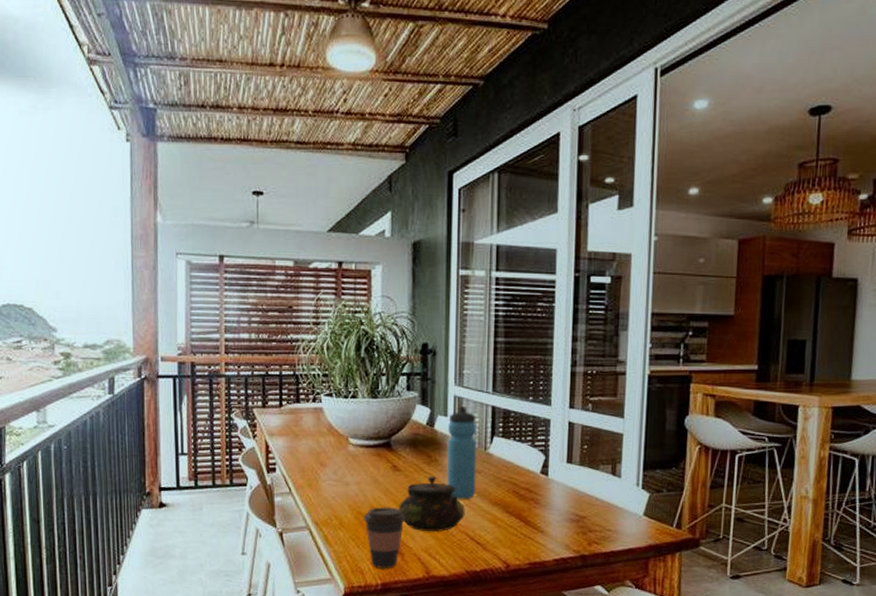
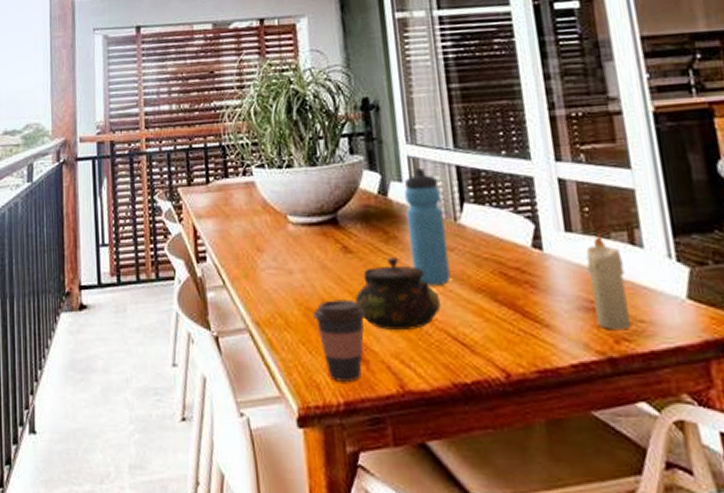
candle: none [578,464,604,536] -> present [585,232,631,331]

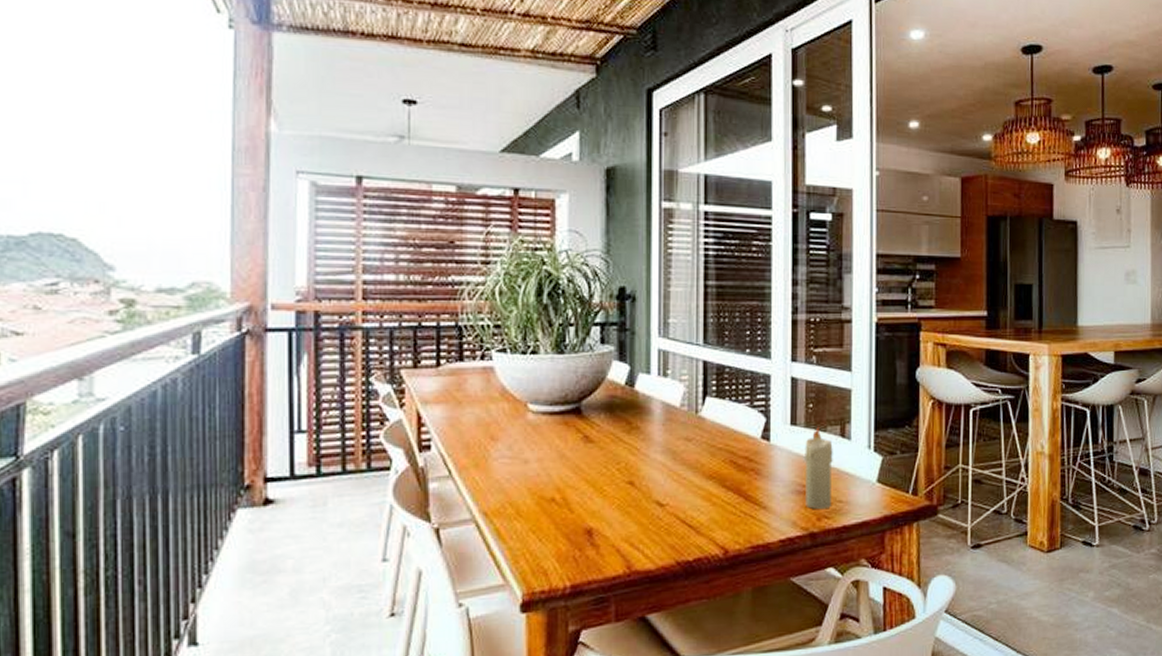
coffee cup: present [313,299,367,382] -> none [547,488,602,566]
teapot: present [355,257,441,331] -> none [591,447,674,516]
water bottle: present [404,168,451,285] -> none [651,362,687,473]

